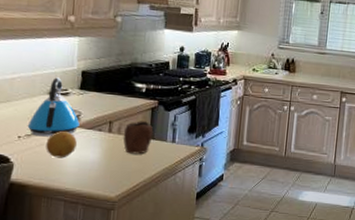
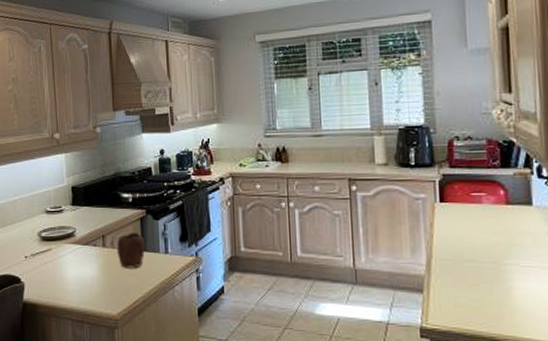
kettle: present [27,77,80,137] -> none [31,195,76,255]
fruit: present [46,131,77,158] -> none [49,249,75,276]

